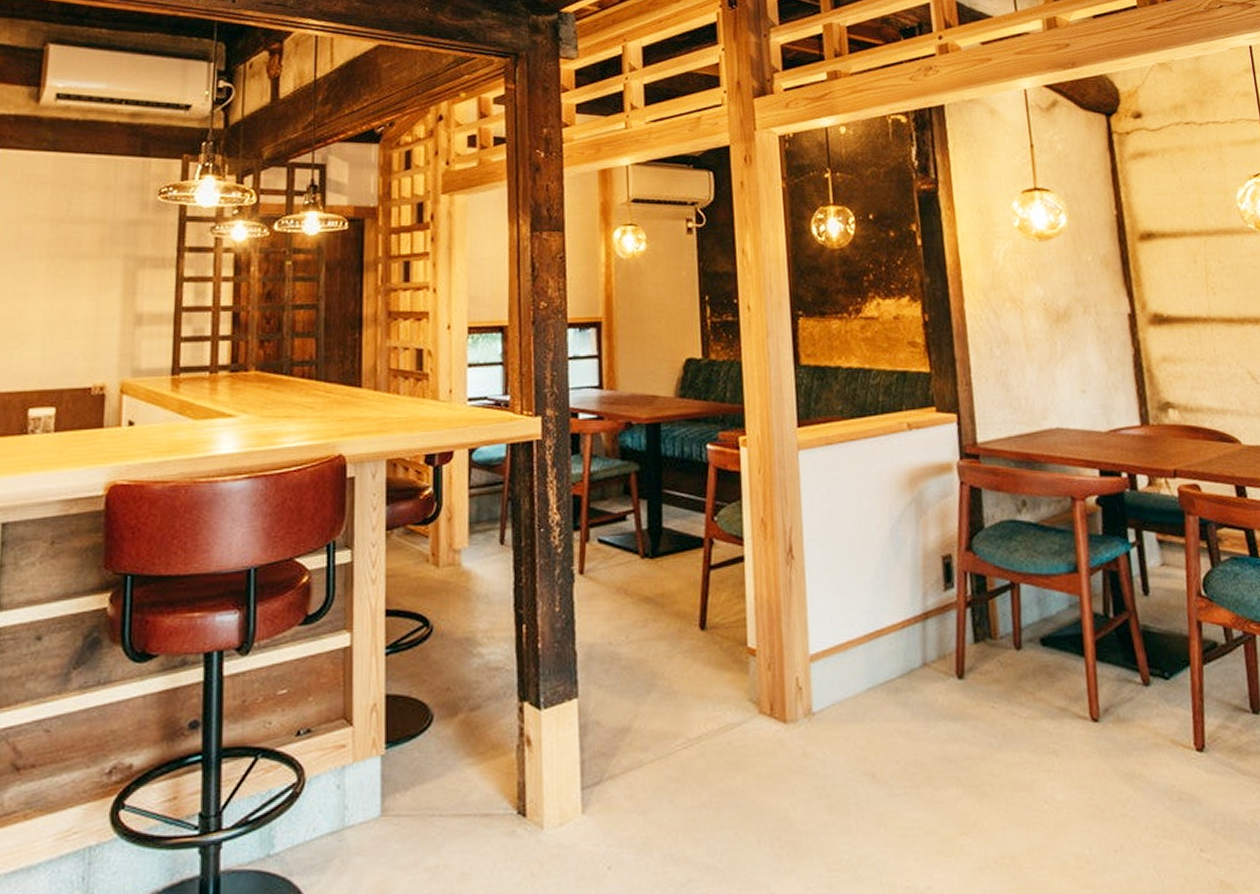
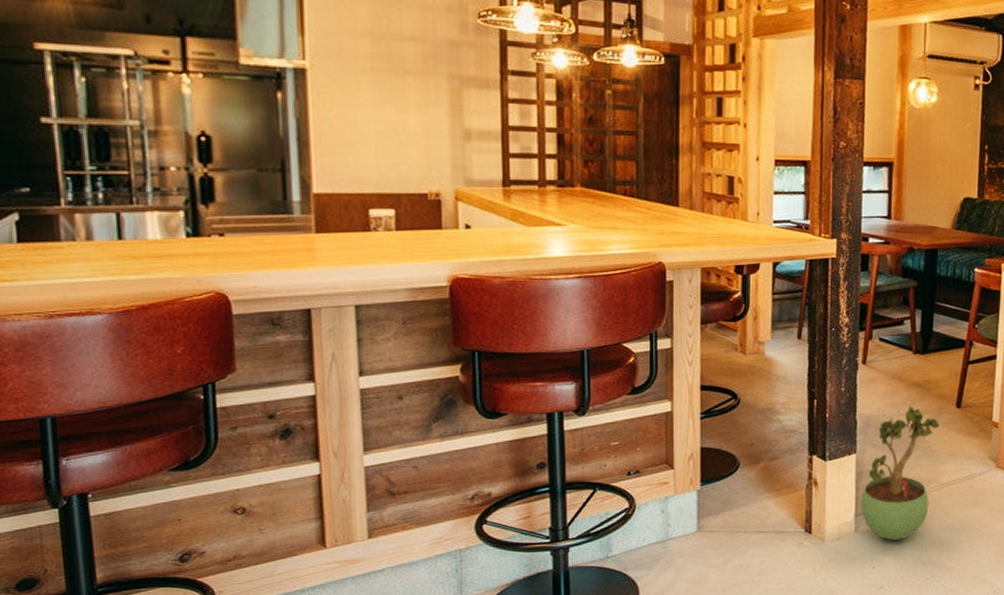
potted plant: none [587,629,681,825] -> present [860,406,939,540]

